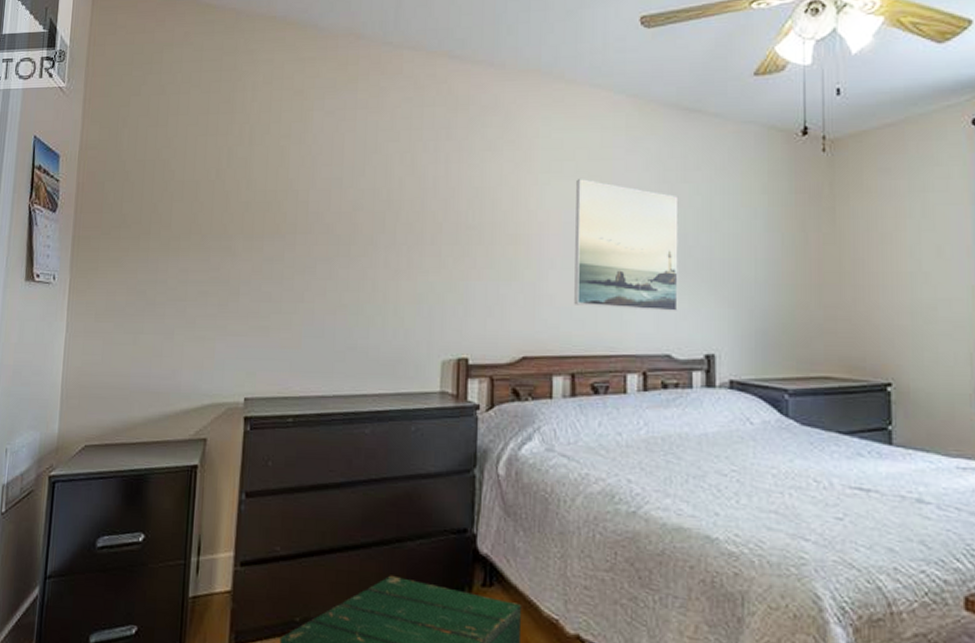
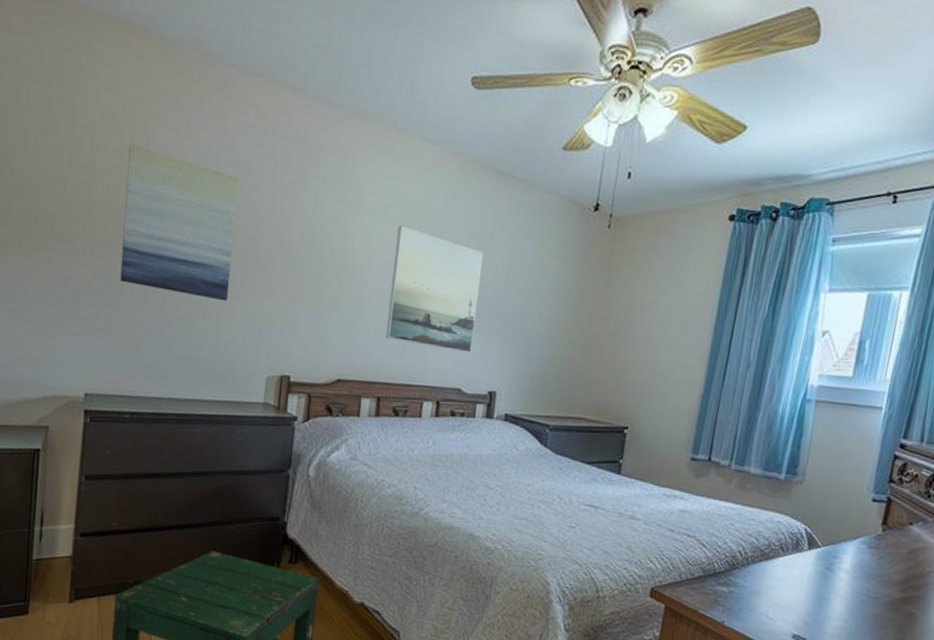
wall art: none [280,133,399,282] -> present [120,143,239,301]

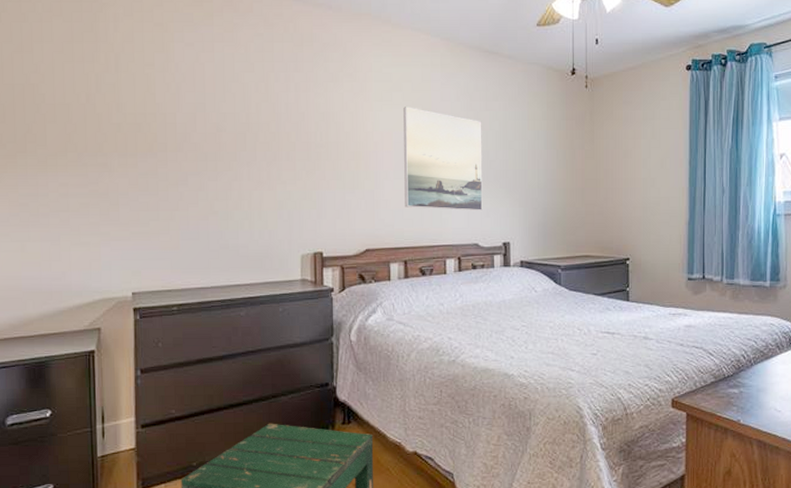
wall art: present [120,143,239,301] -> none [151,62,257,192]

